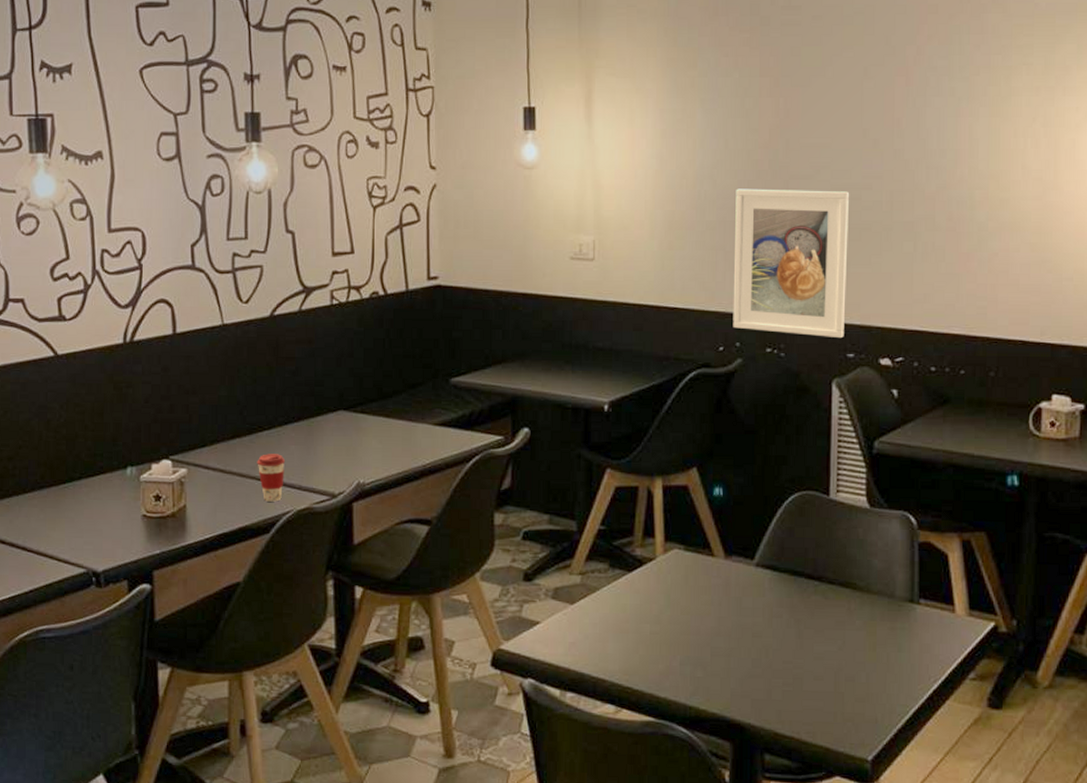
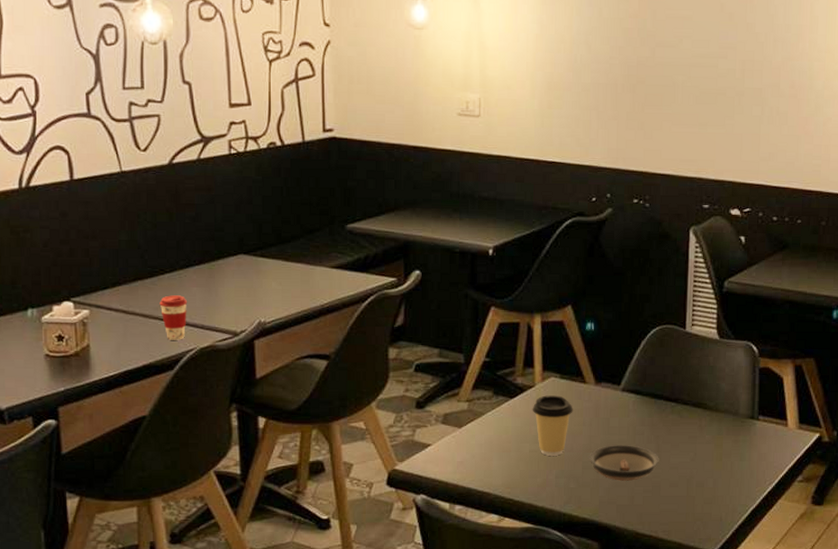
coffee cup: none [653,569,700,639] -> present [532,395,573,456]
saucer: none [718,628,801,671] -> present [589,445,659,481]
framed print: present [733,188,850,339] -> none [604,54,708,191]

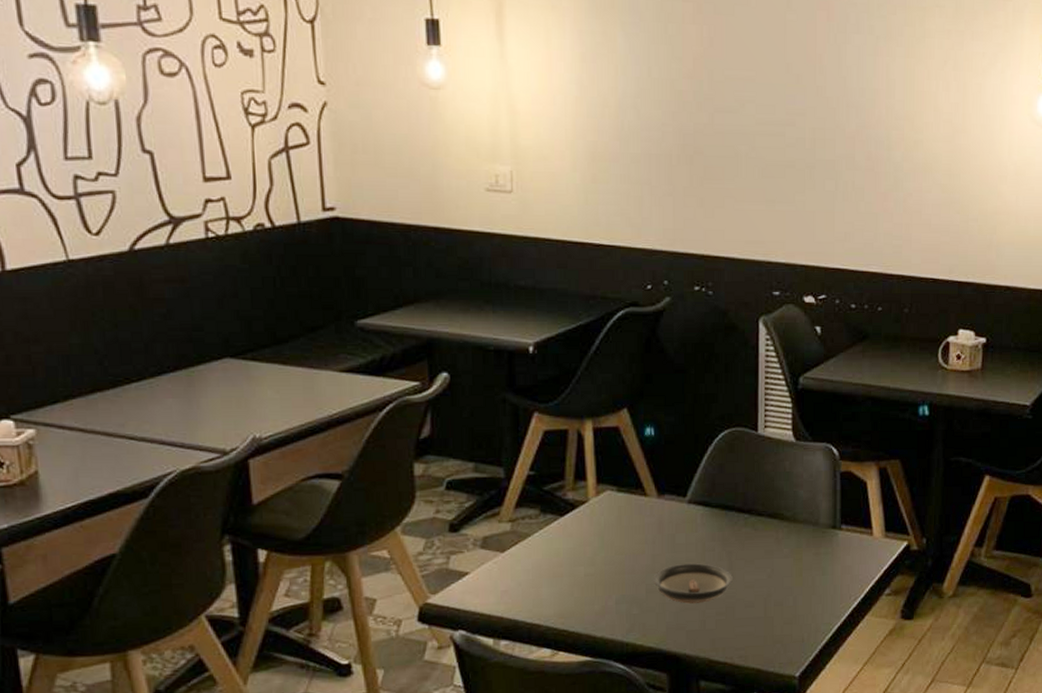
coffee cup: present [159,295,188,340] -> none [126,409,163,463]
coffee cup: present [532,395,573,456] -> none [586,511,633,579]

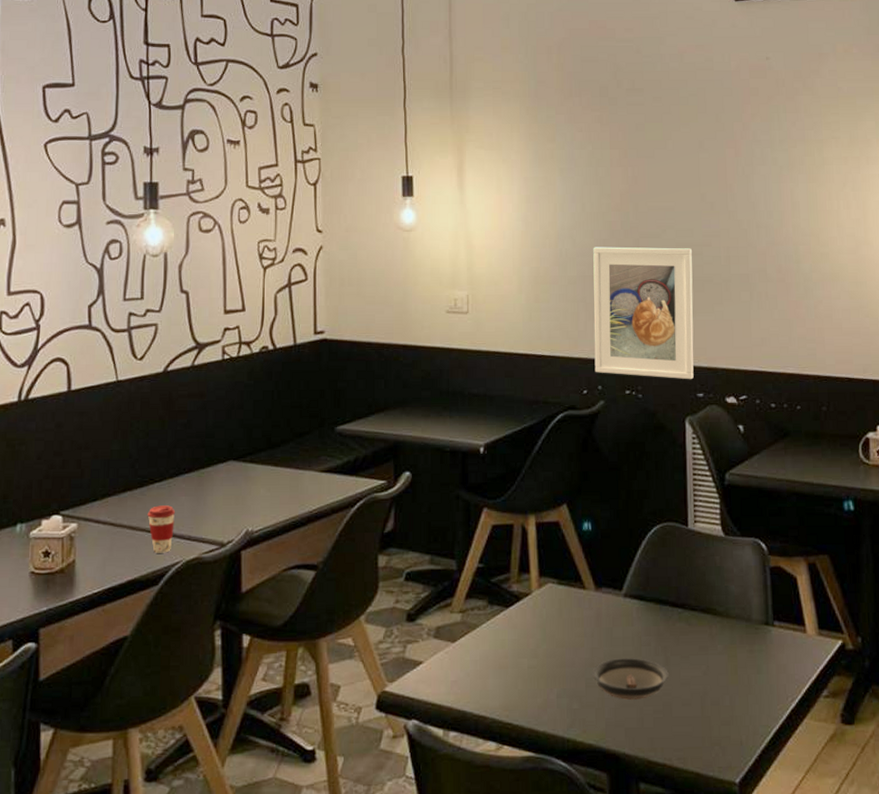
coffee cup: none [126,409,163,463] -> present [147,505,176,553]
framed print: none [660,120,774,277] -> present [593,247,694,380]

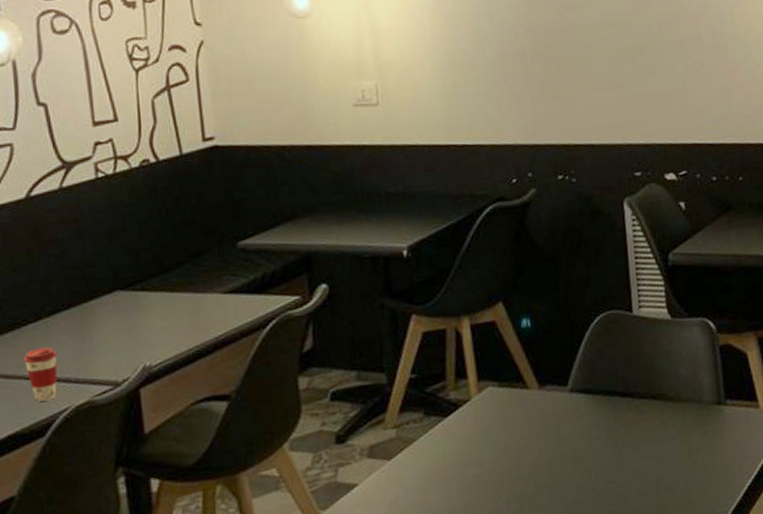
saucer: present [592,658,669,700] -> none [541,453,622,497]
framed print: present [593,247,694,380] -> none [513,17,630,160]

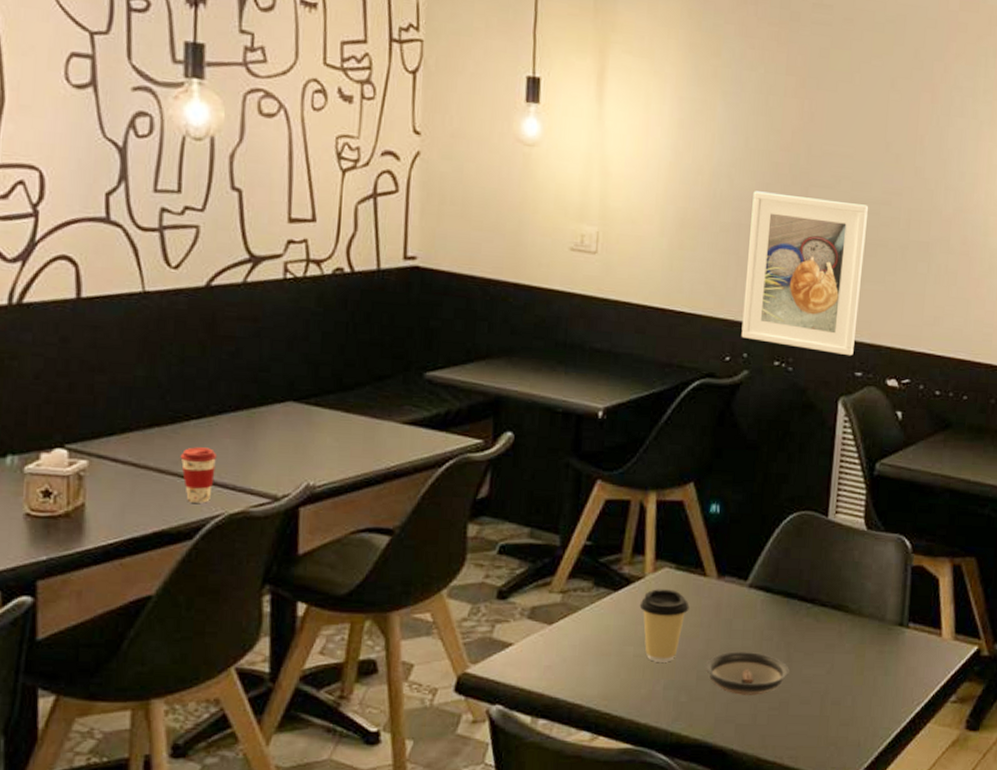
coffee cup: none [470,406,517,479] -> present [639,589,690,662]
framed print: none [513,17,630,160] -> present [741,191,869,356]
saucer: none [541,453,622,497] -> present [705,651,789,695]

